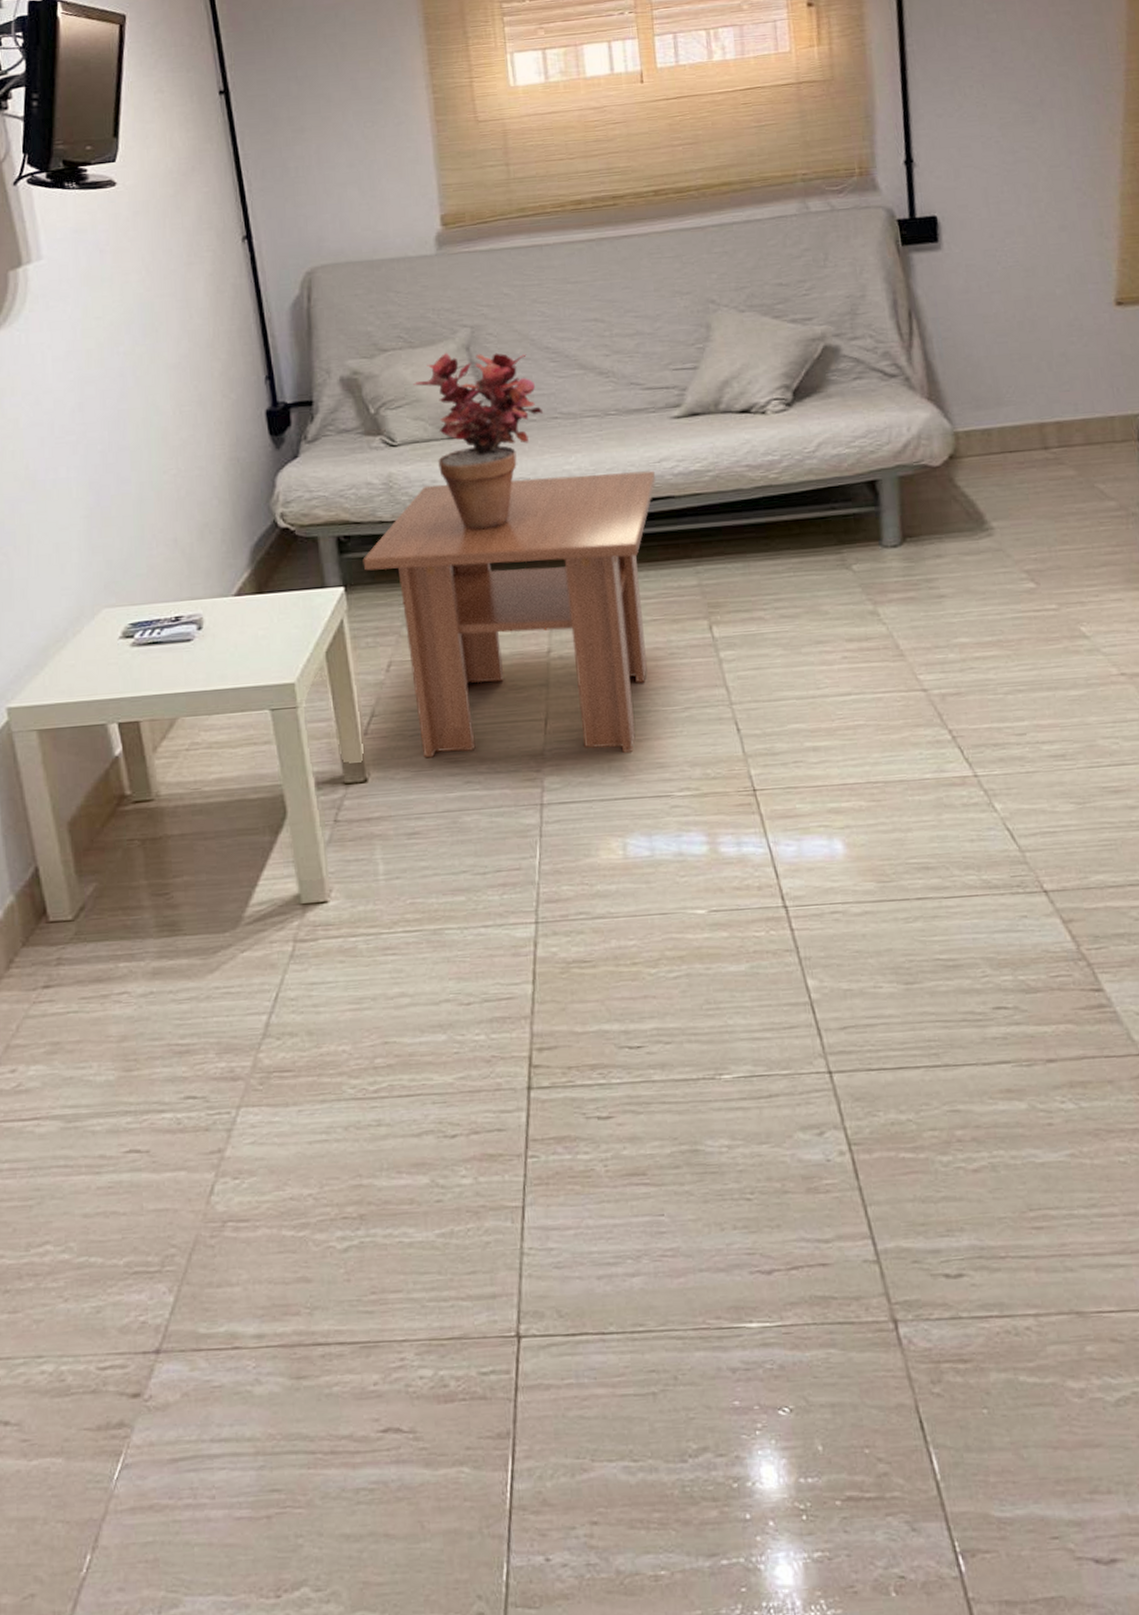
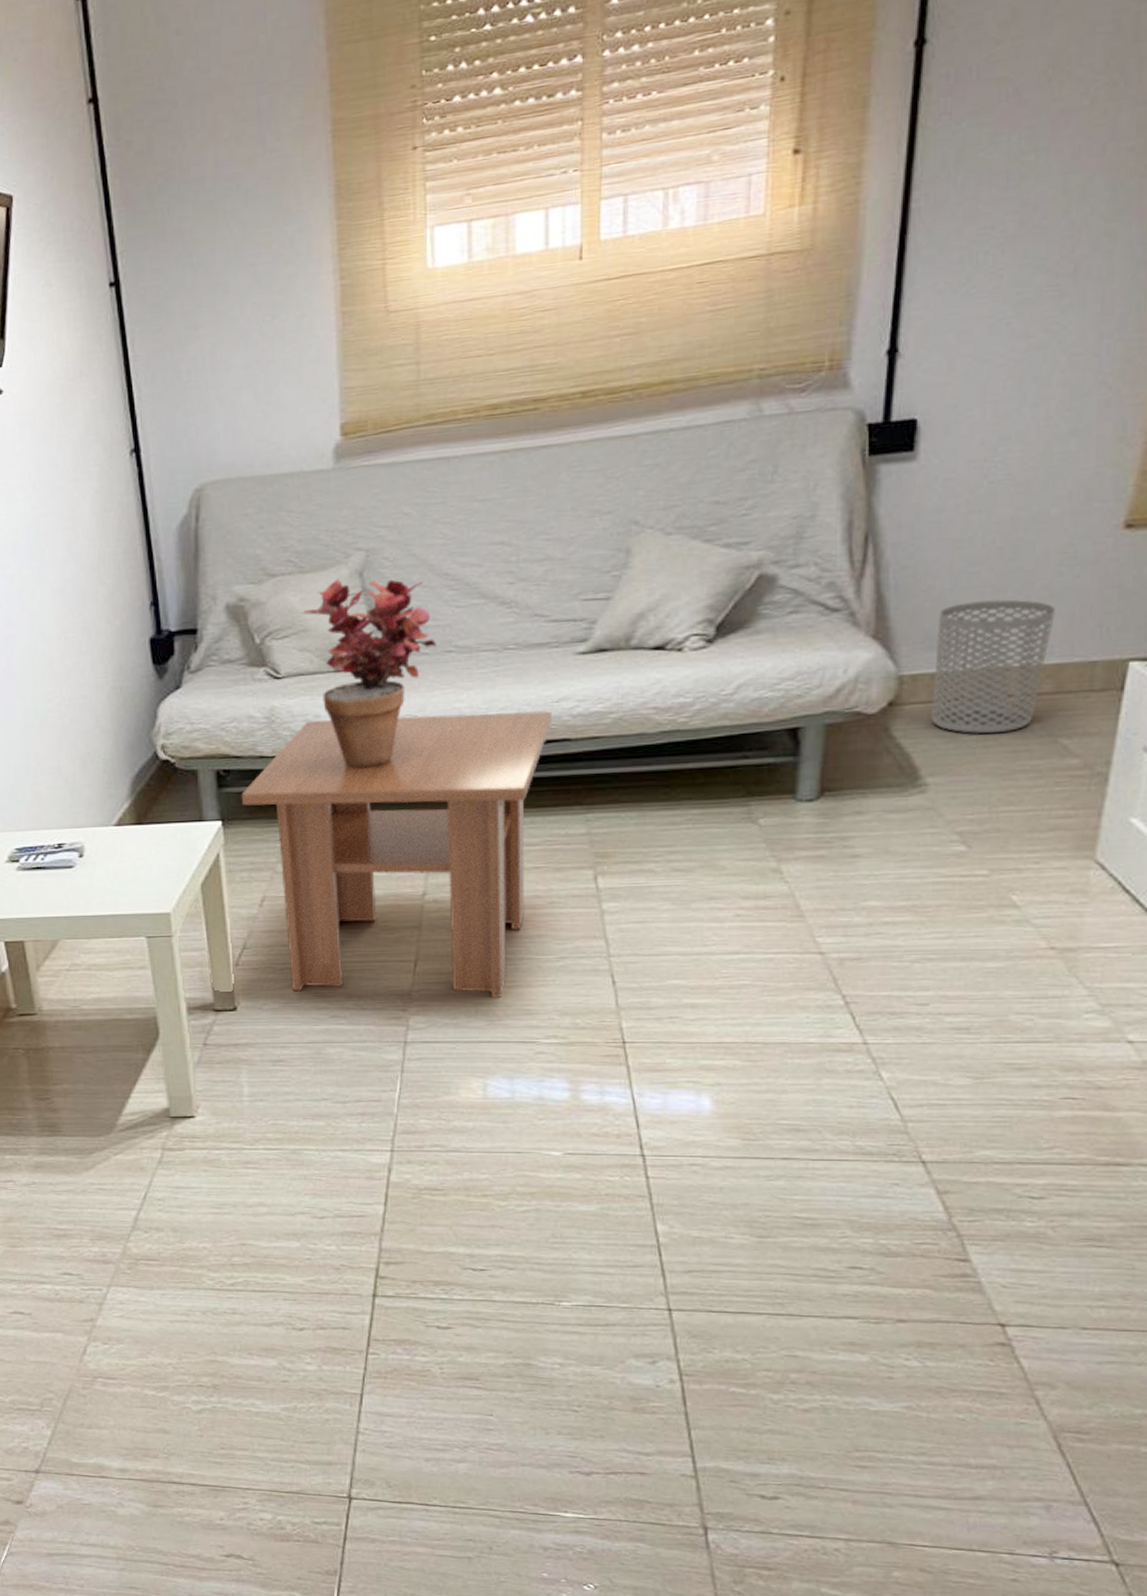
waste bin: none [980,365,1074,482] -> present [932,599,1055,734]

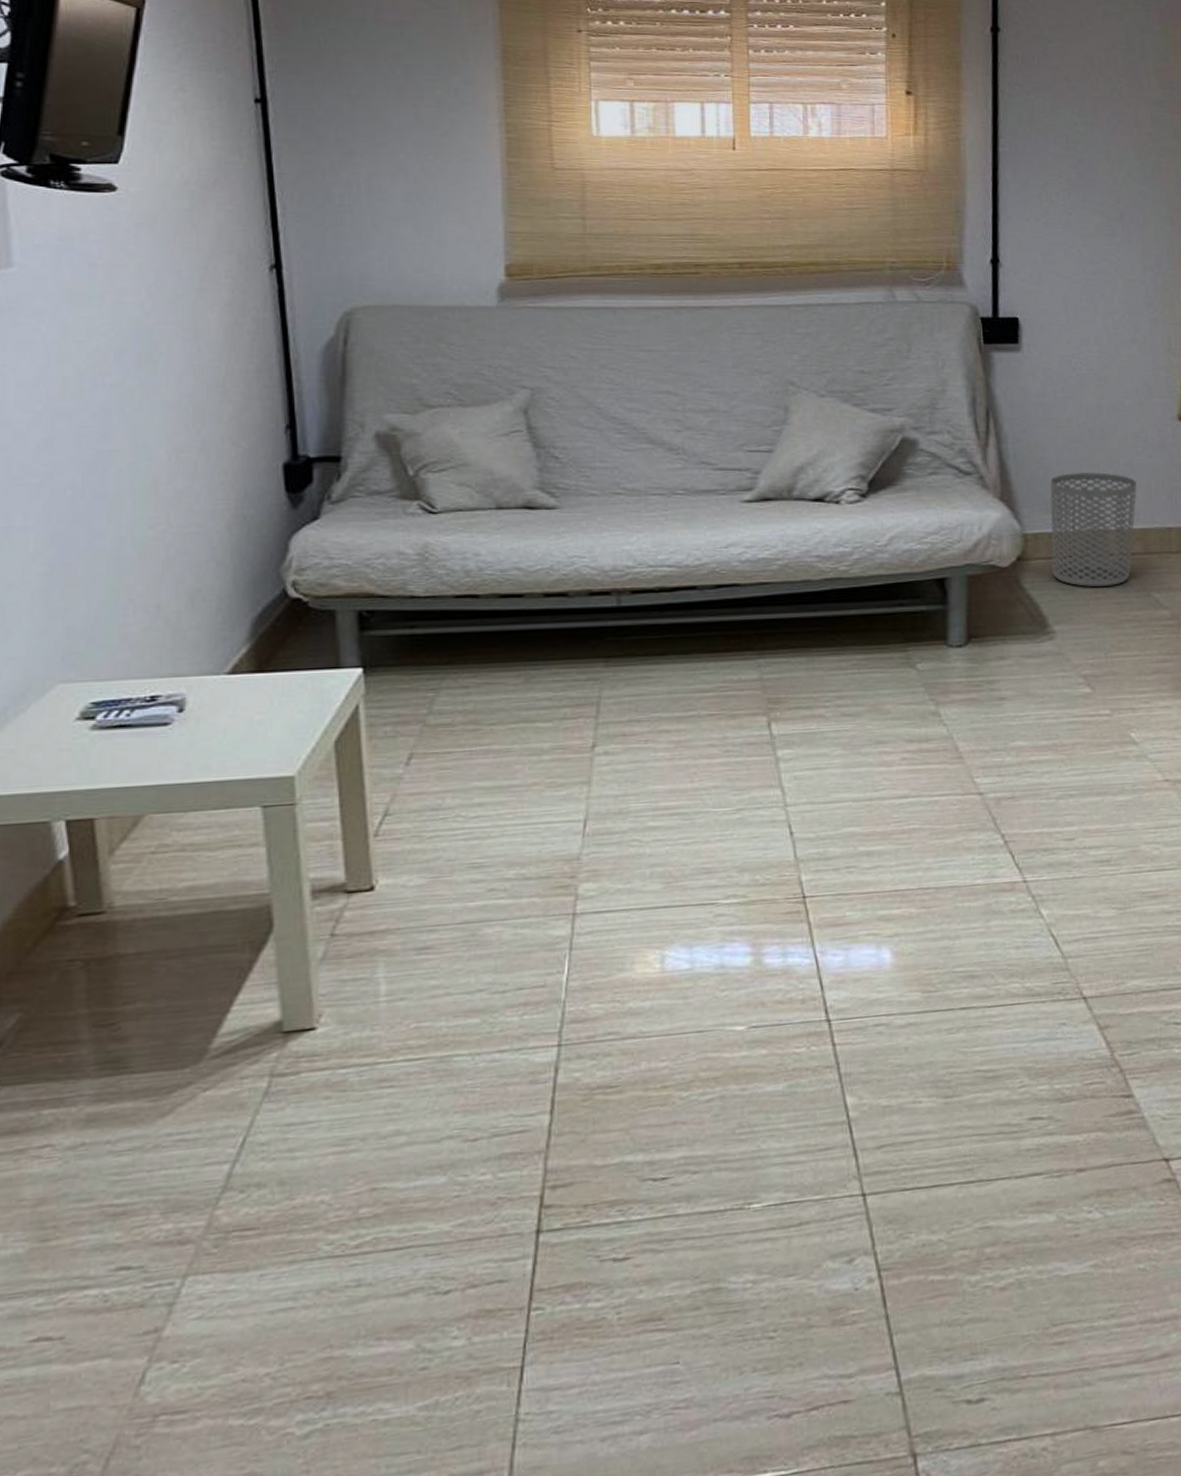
coffee table: present [241,710,553,998] -> none [387,556,722,863]
potted plant: present [301,578,437,768] -> none [461,413,606,611]

